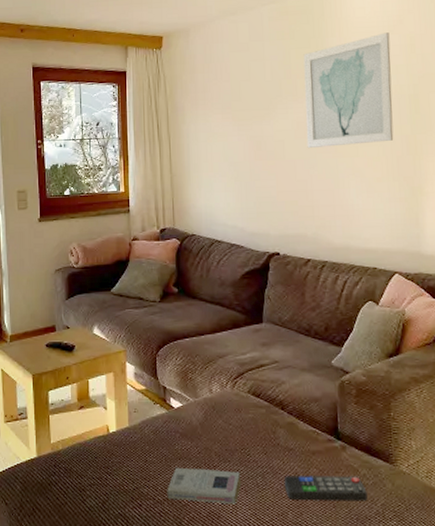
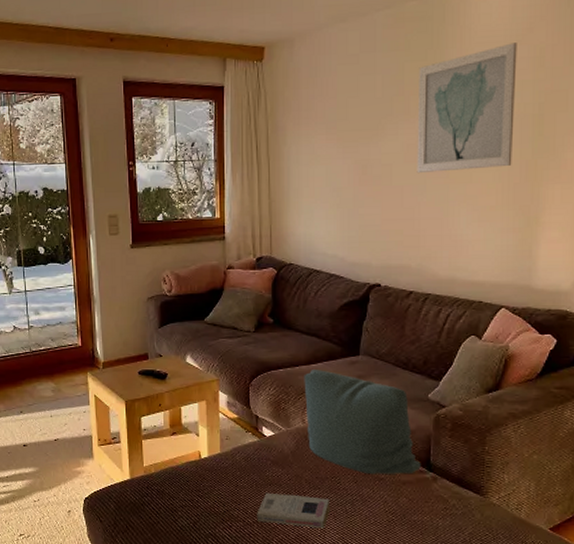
cushion: none [209,338,329,445] -> present [304,370,421,475]
remote control: present [283,476,368,502] -> none [372,504,455,530]

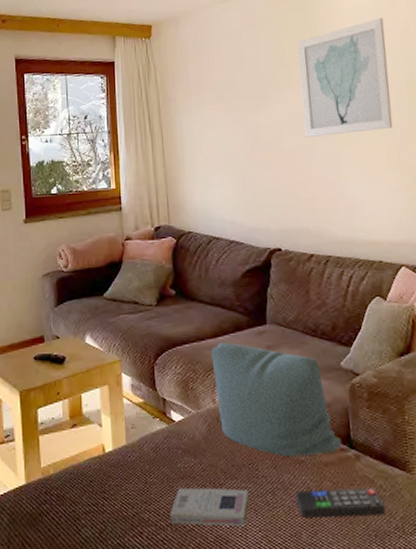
remote control: none [372,504,455,530] -> present [295,488,386,519]

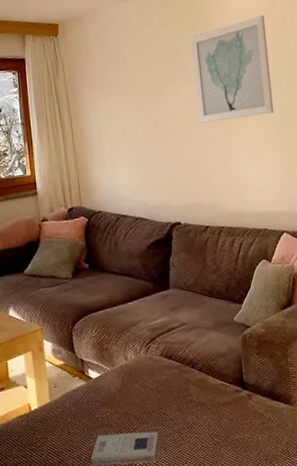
cushion: present [211,342,342,457] -> none [122,307,236,401]
remote control: present [295,488,386,519] -> none [198,420,273,451]

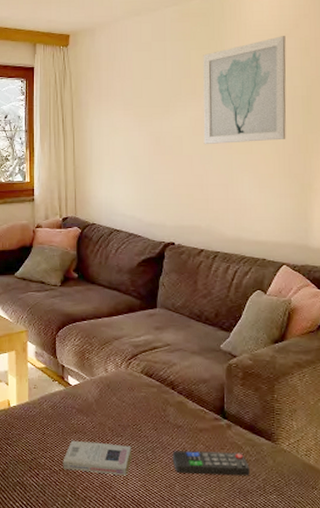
remote control: none [198,420,273,451] -> present [172,451,250,476]

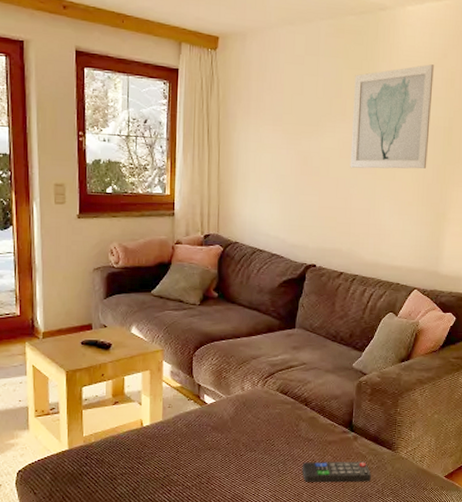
book: present [63,440,133,476] -> none [195,456,265,488]

